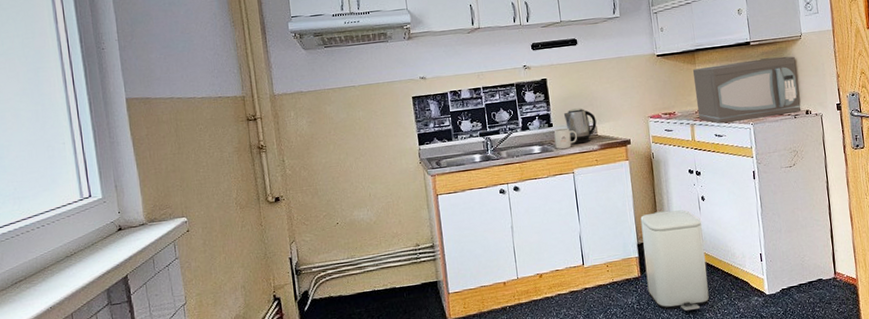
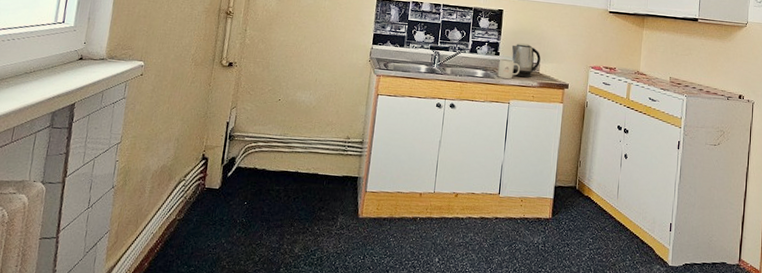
pedal bin: present [640,210,709,312] -> none [555,159,621,265]
microwave: present [692,56,802,124] -> none [636,32,737,95]

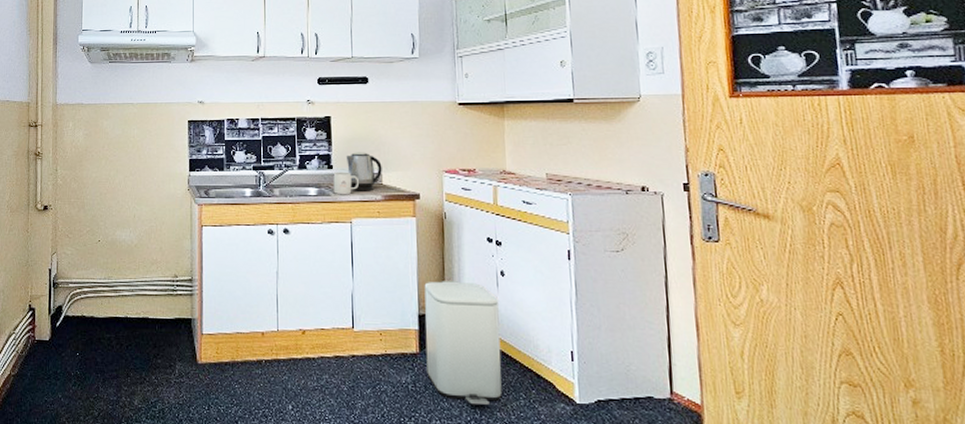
pedal bin: none [555,159,621,265] -> present [424,281,502,406]

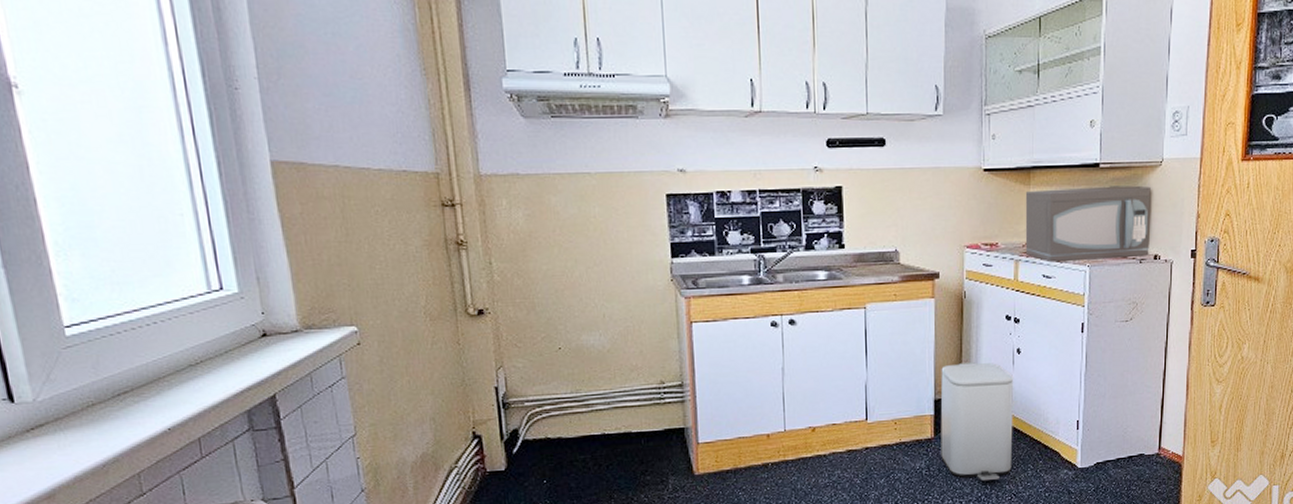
mug: present [333,172,360,195] -> none [845,251,875,278]
kettle: present [346,152,382,191] -> none [859,228,900,273]
microwave: none [500,120,636,190] -> present [1025,186,1151,263]

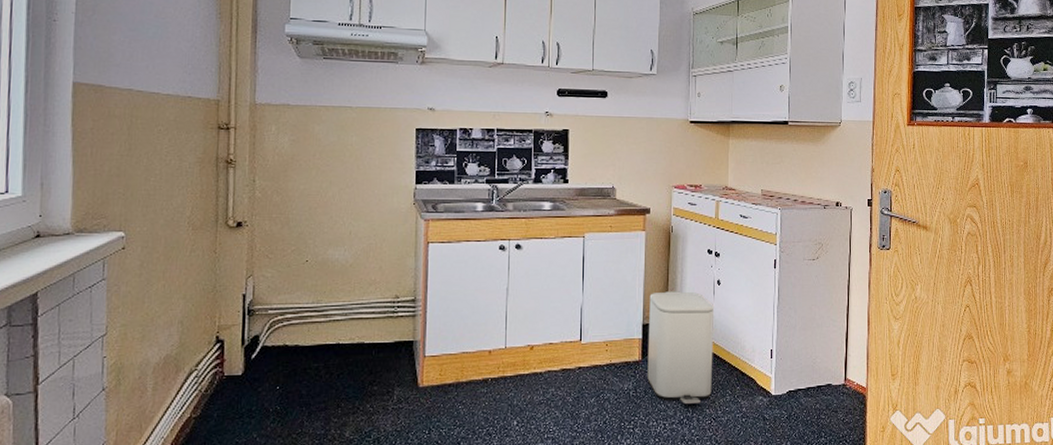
microwave: present [1025,186,1151,263] -> none [725,141,832,205]

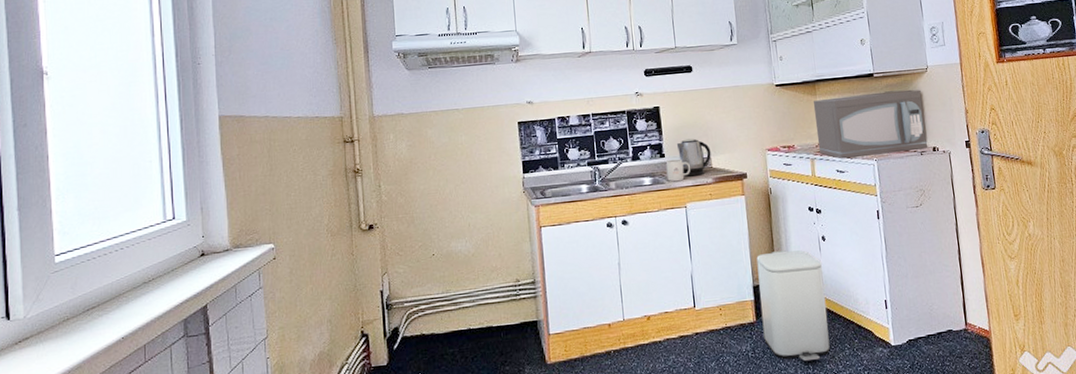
mug: none [568,186,594,210] -> present [665,159,691,182]
kettle: none [582,166,616,206] -> present [676,138,711,177]
microwave: none [725,141,832,205] -> present [813,90,928,159]

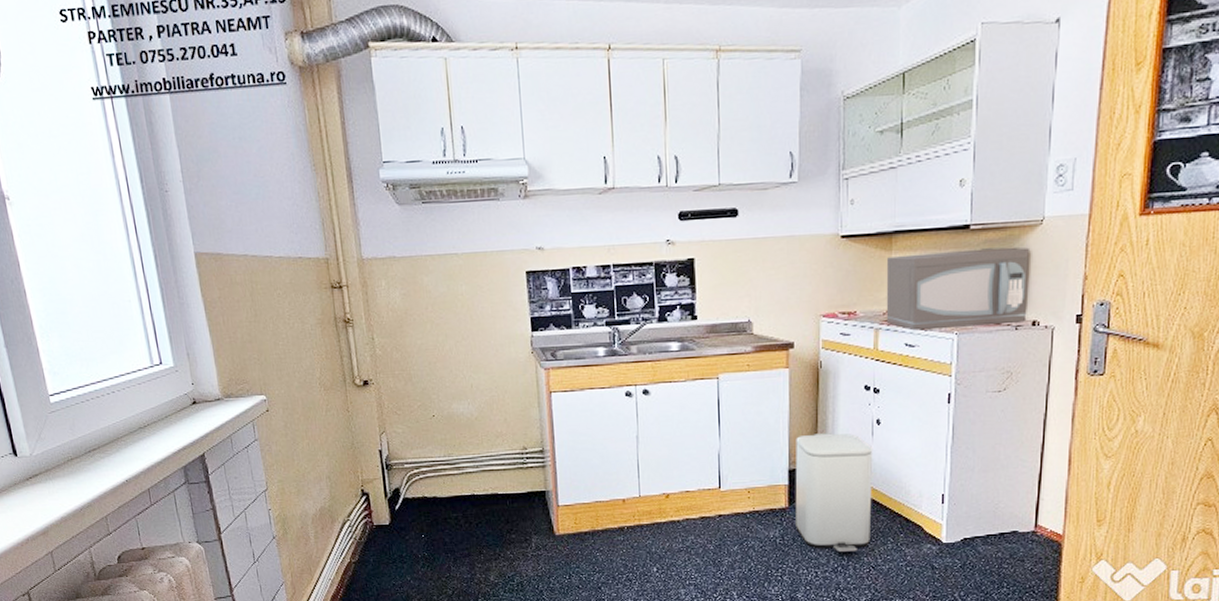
mug: present [665,159,691,182] -> none [697,322,728,349]
kettle: present [676,138,711,177] -> none [712,298,753,344]

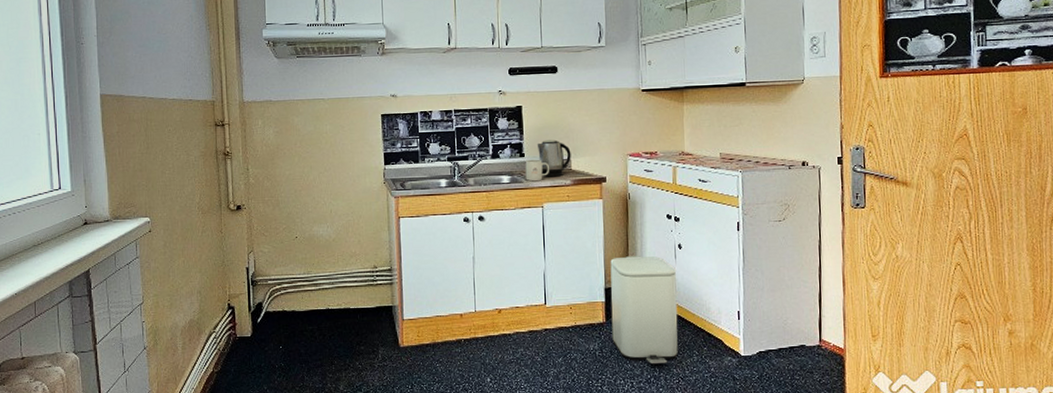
mug: none [697,322,728,349] -> present [525,159,550,182]
kettle: none [712,298,753,344] -> present [537,139,571,177]
microwave: present [886,247,1029,331] -> none [679,101,797,169]

